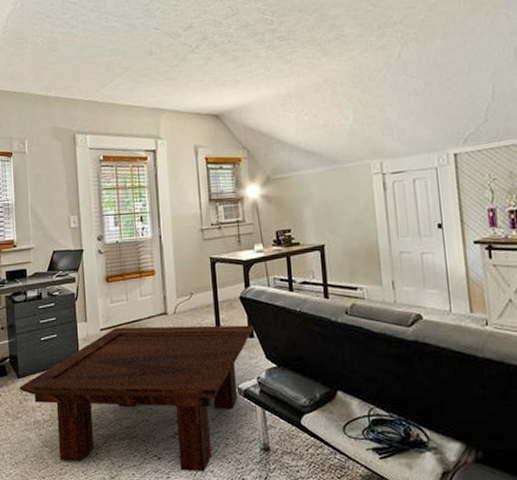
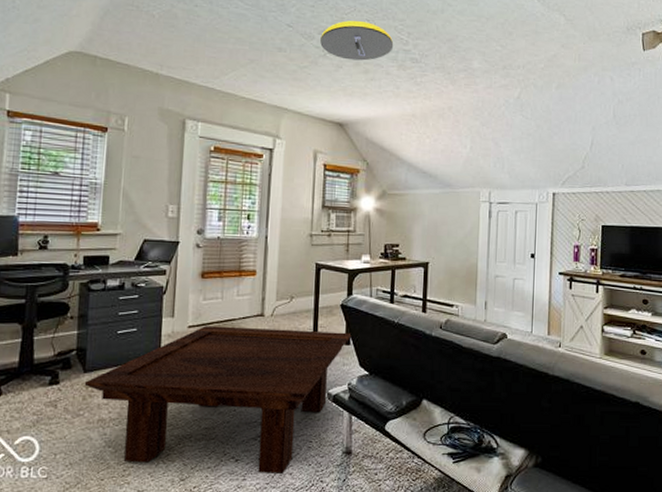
ceiling light: none [187,9,259,51] -> present [320,20,394,61]

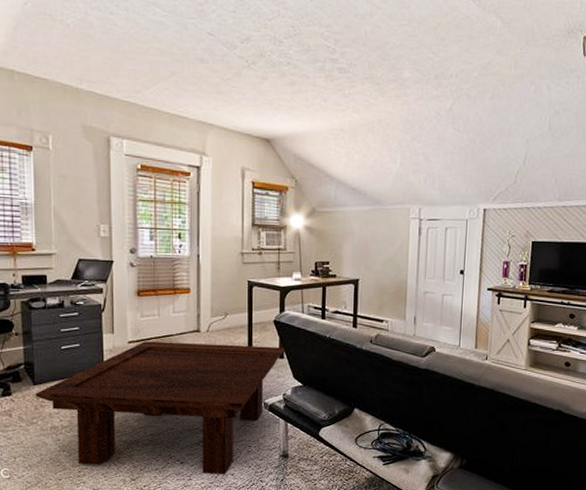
ceiling light: present [320,20,394,61] -> none [243,26,320,72]

